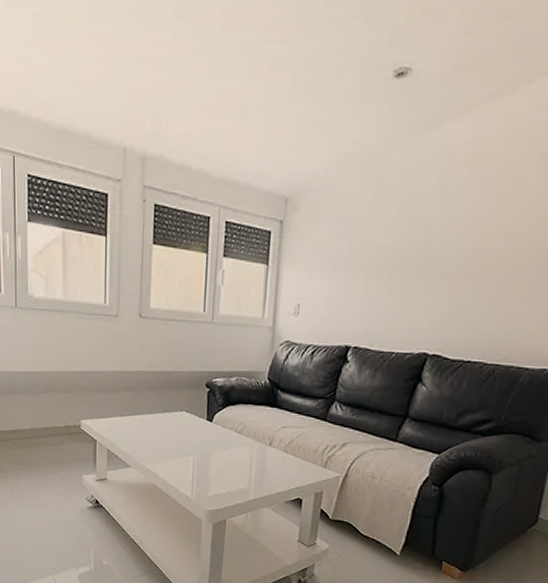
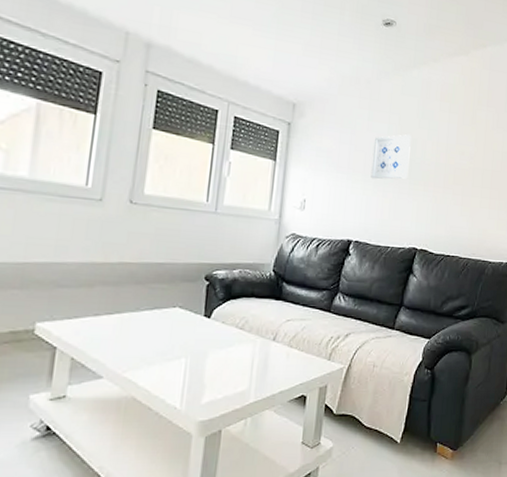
wall art: none [373,217,427,276] -> present [371,134,411,180]

